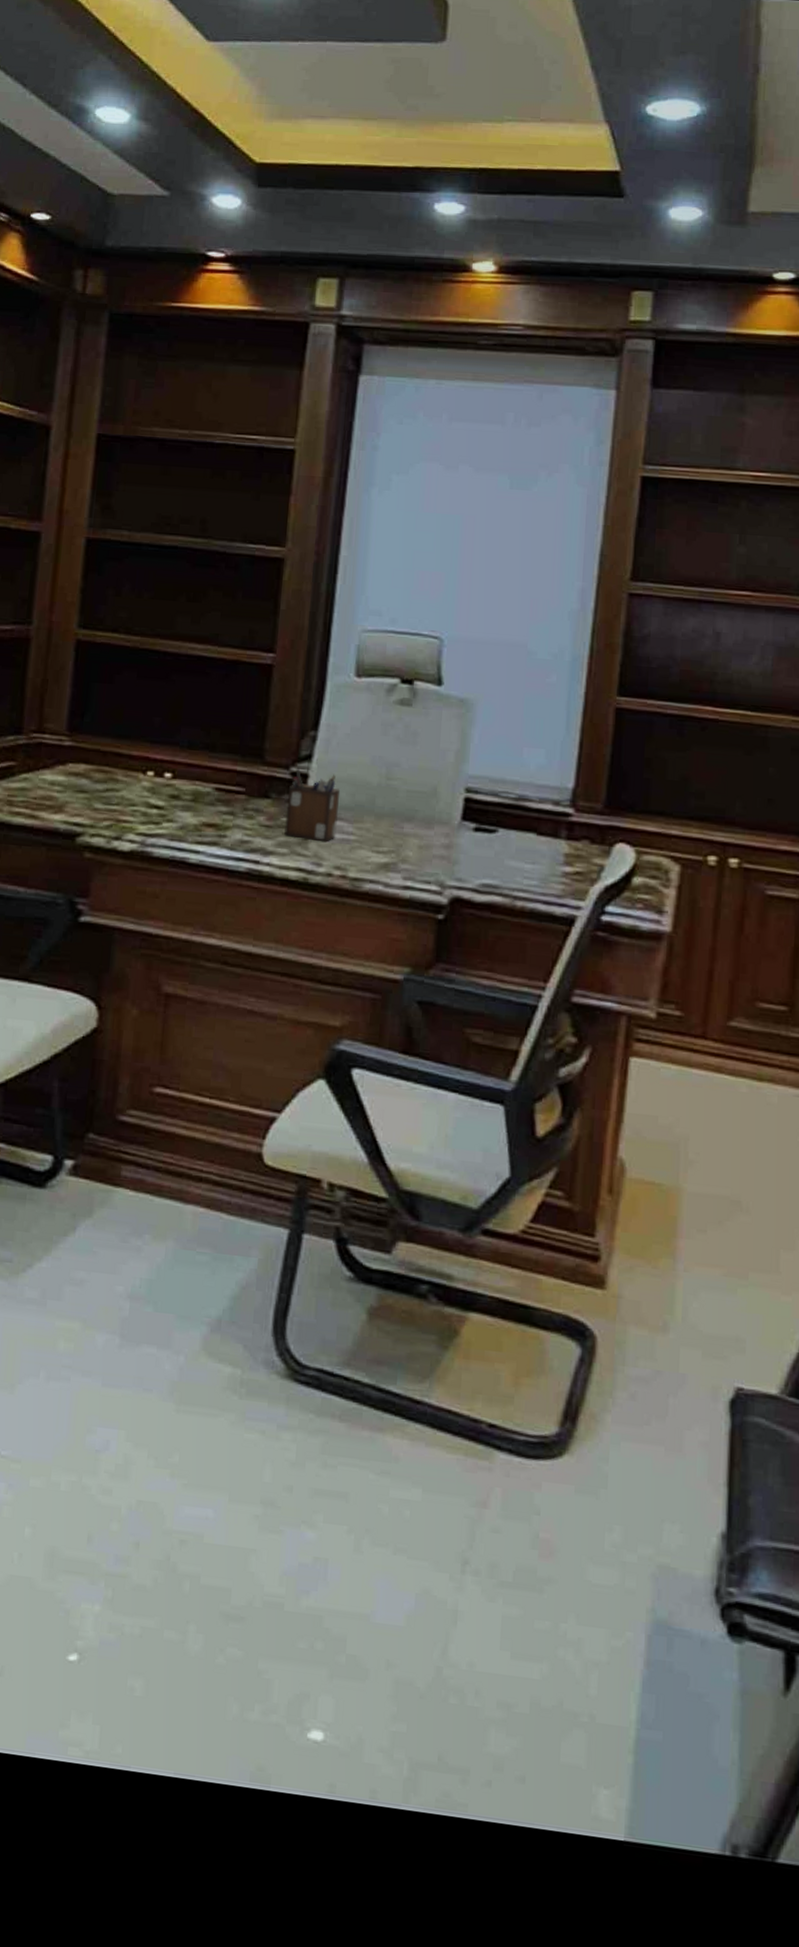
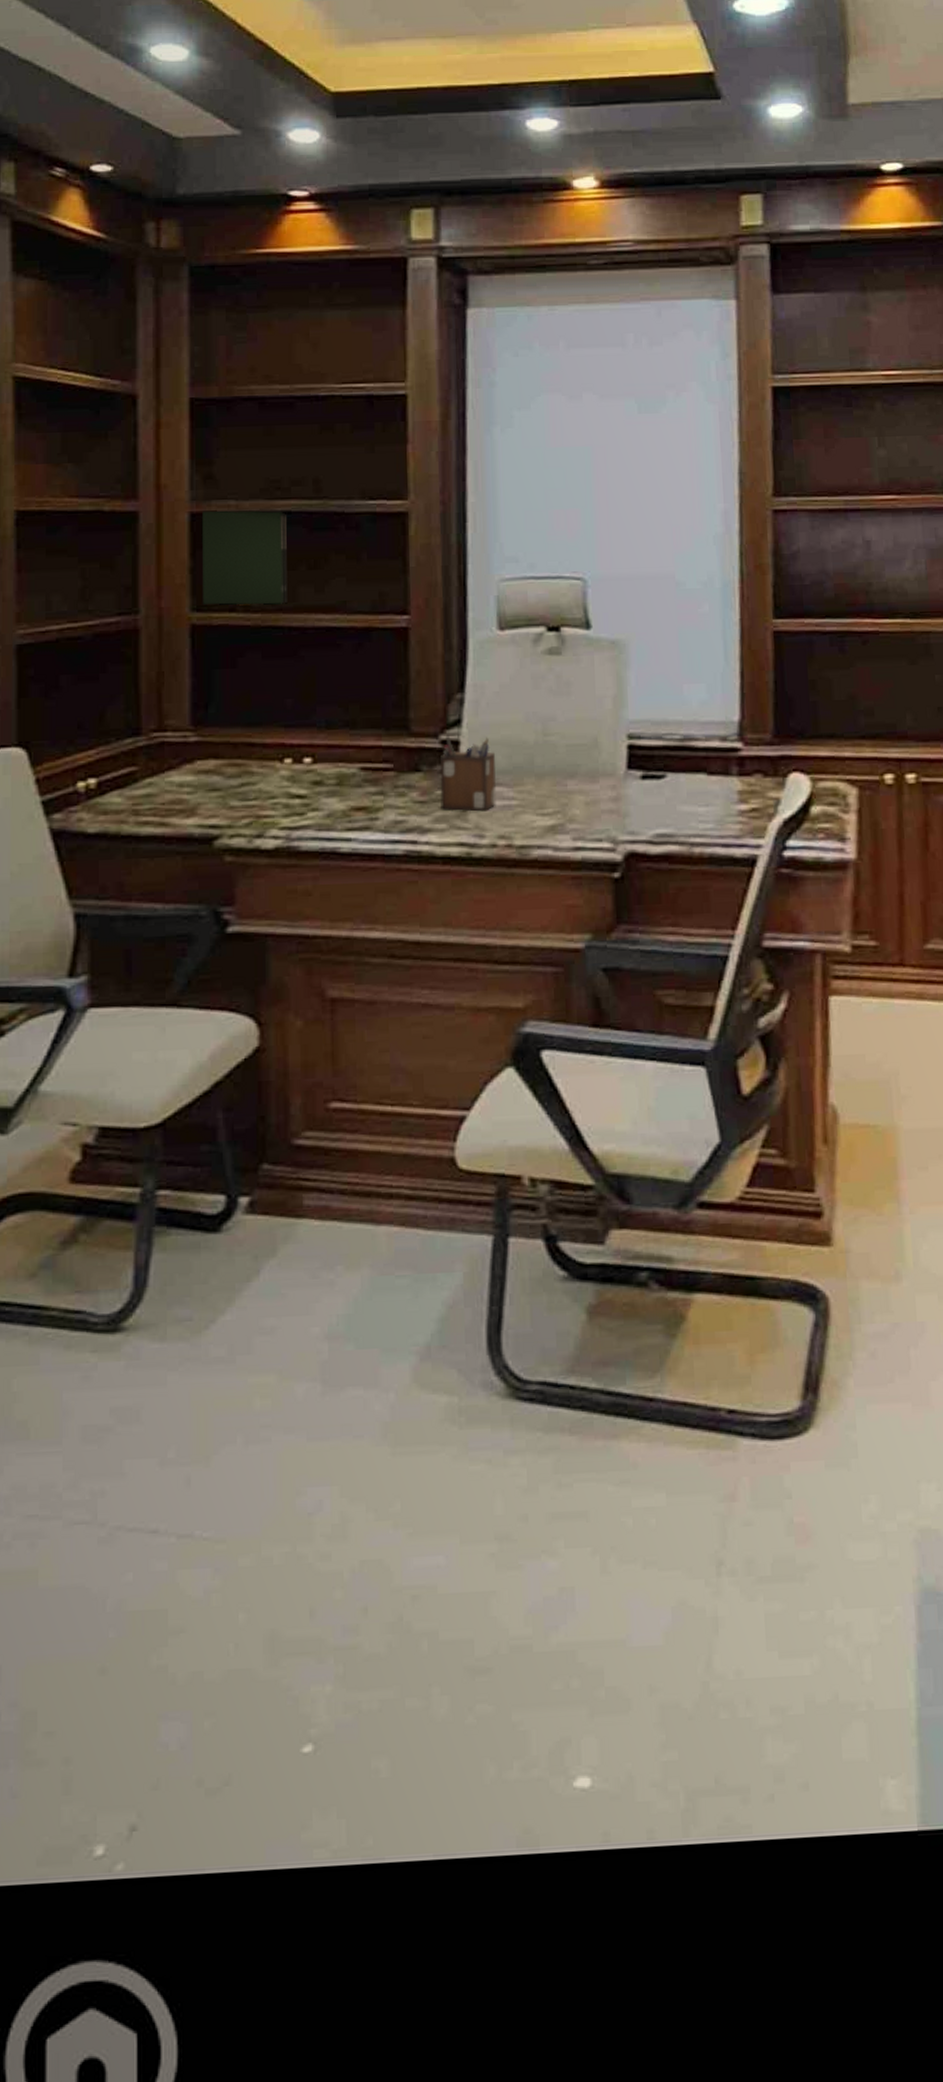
binder: none [89,538,174,631] -> present [202,510,288,605]

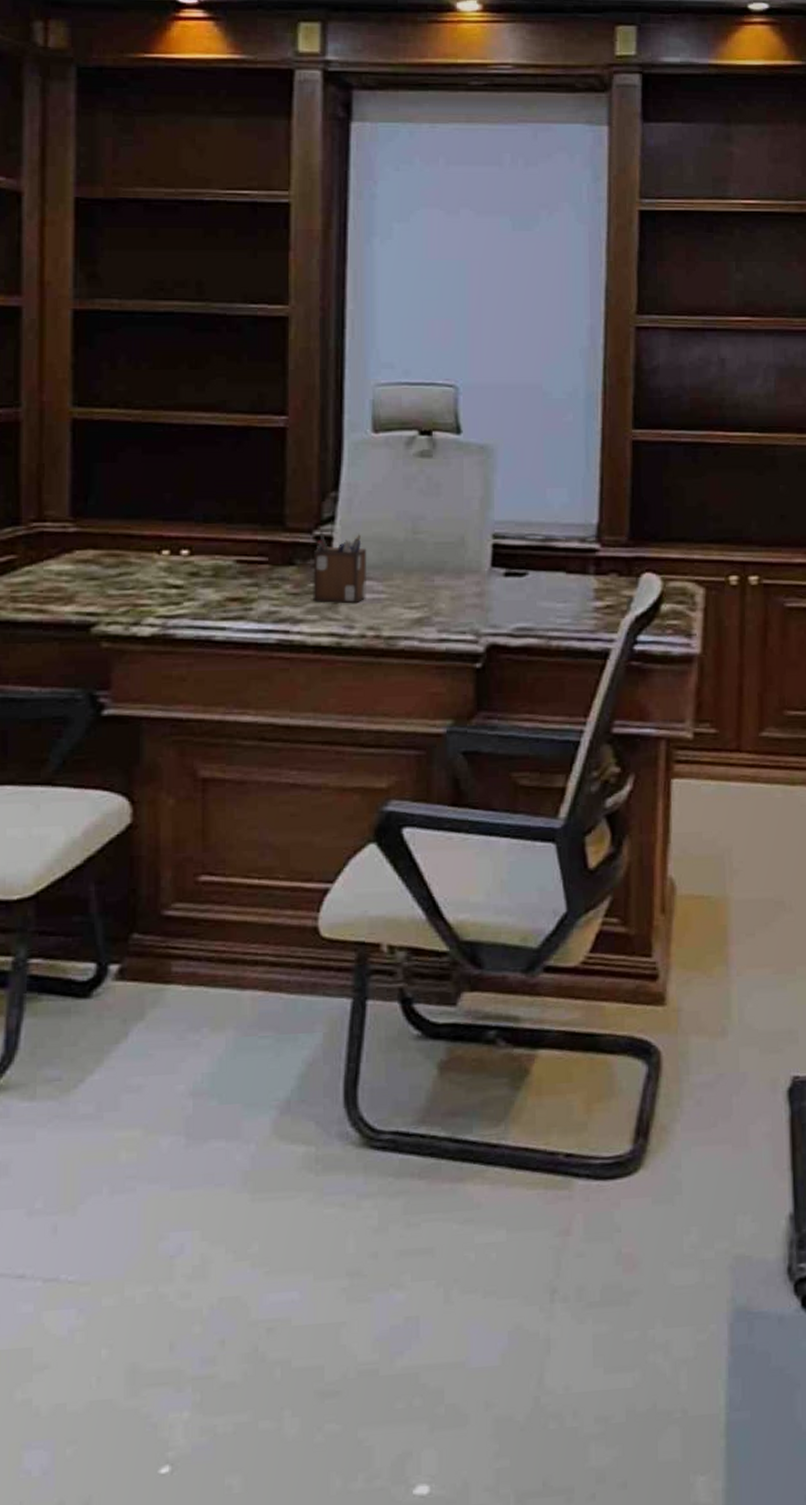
binder: present [202,510,288,605] -> none [85,308,170,402]

